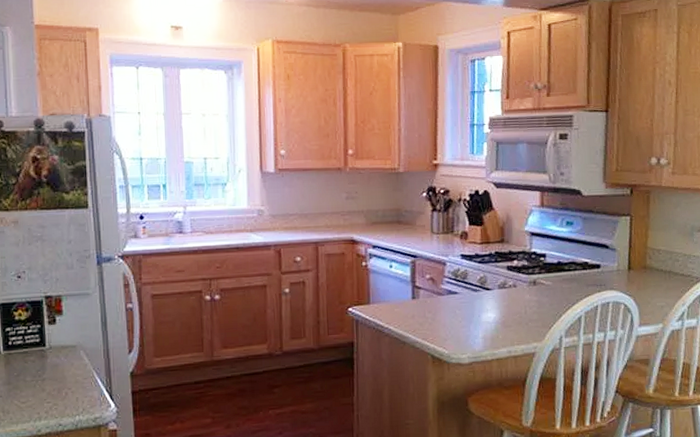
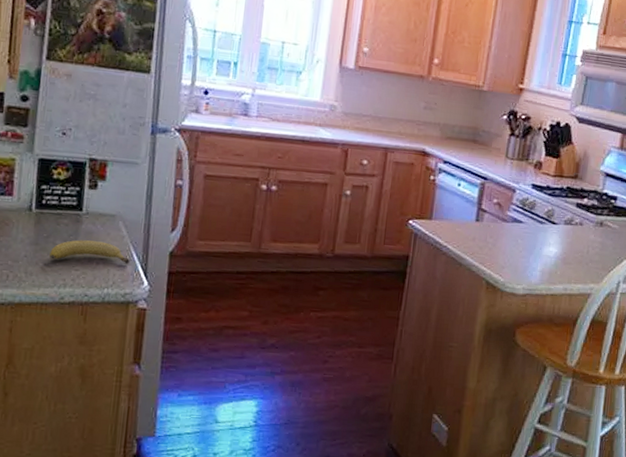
fruit: none [22,372,96,396] -> present [49,240,131,264]

